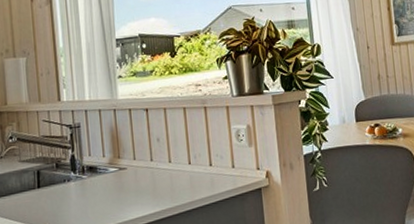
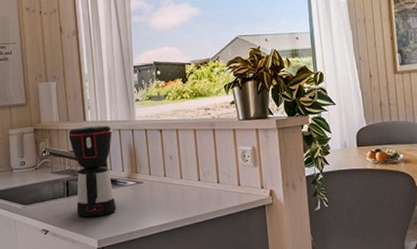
coffee maker: none [40,105,96,211] -> present [68,125,117,217]

